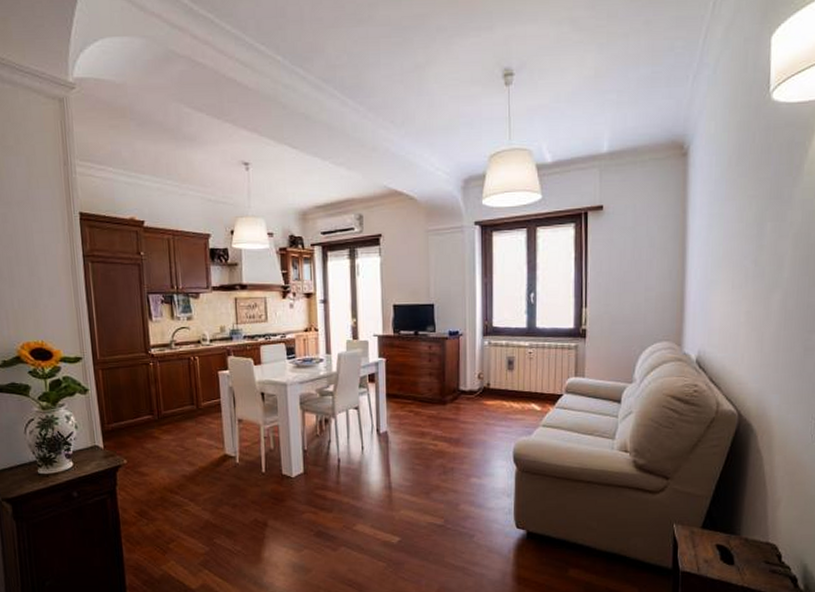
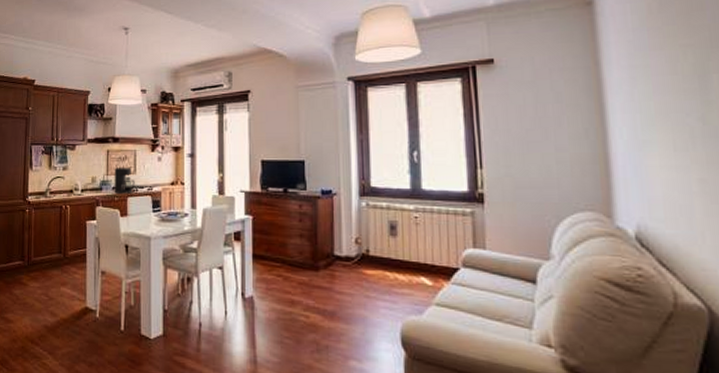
coffee maker: none [244,316,268,342] -> present [114,168,135,194]

